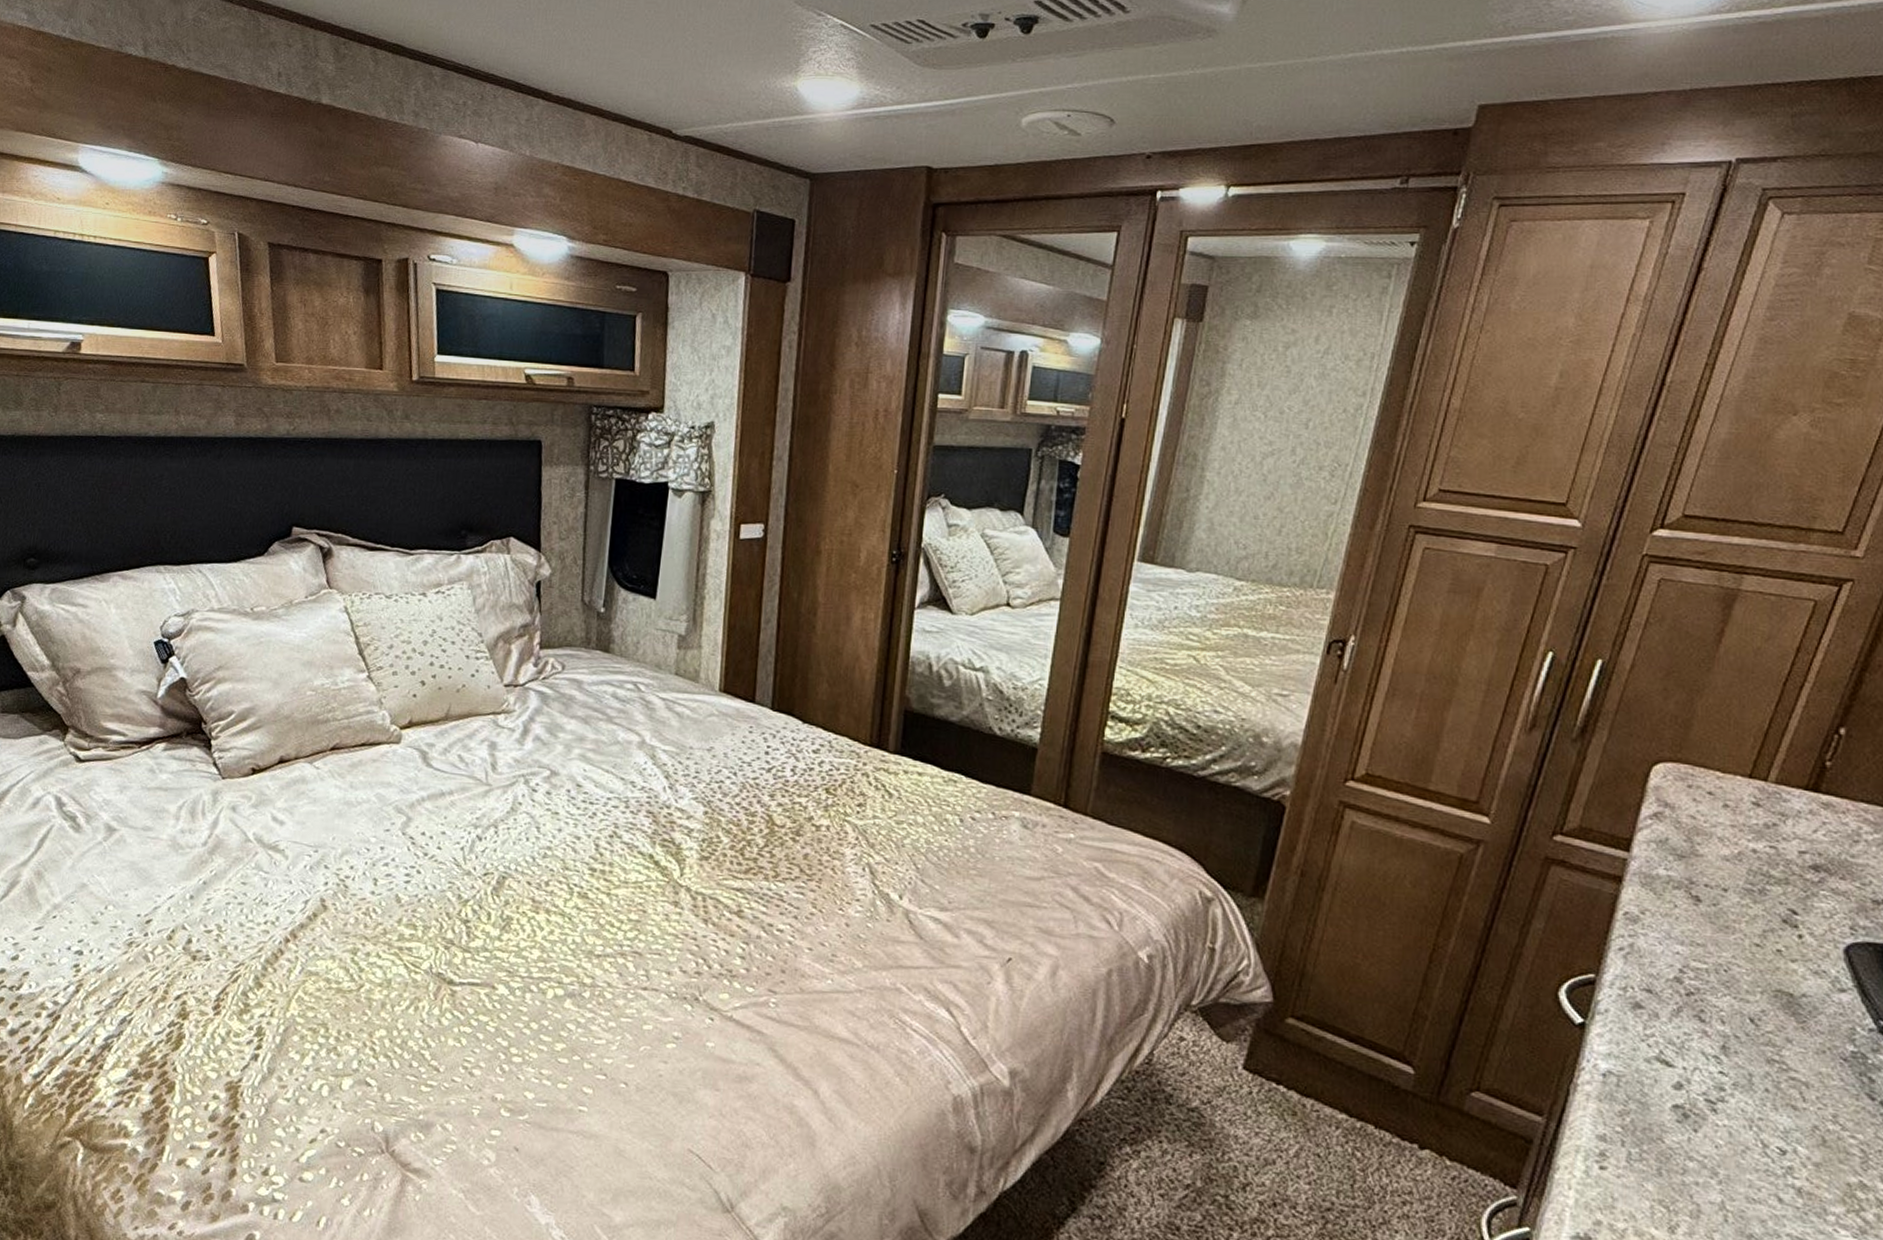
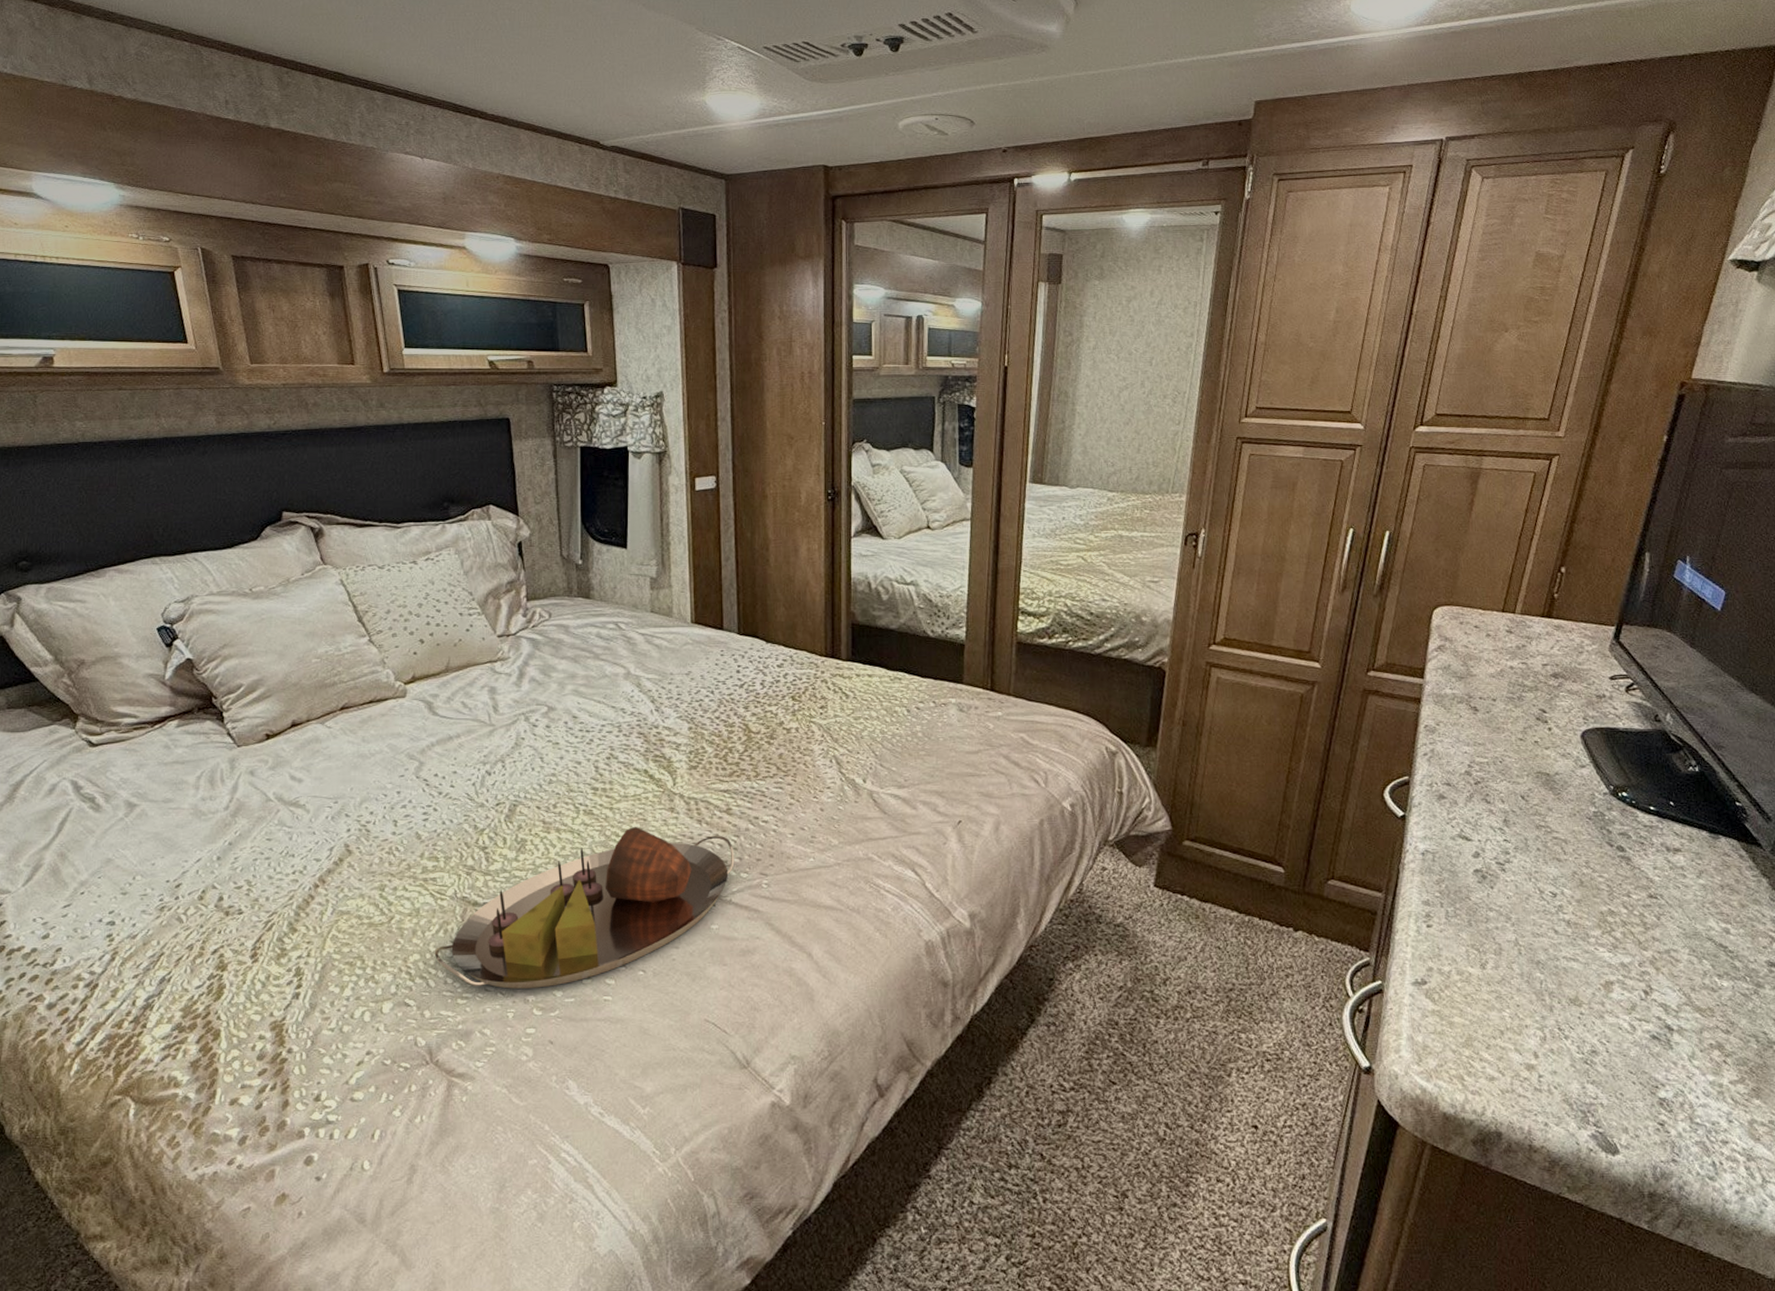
serving tray: none [401,917,742,1087] -> present [434,826,735,989]

